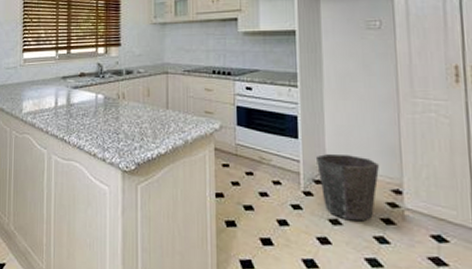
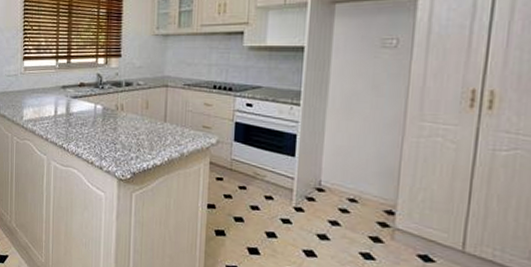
waste bin: present [315,154,380,220] -> none [310,173,376,237]

